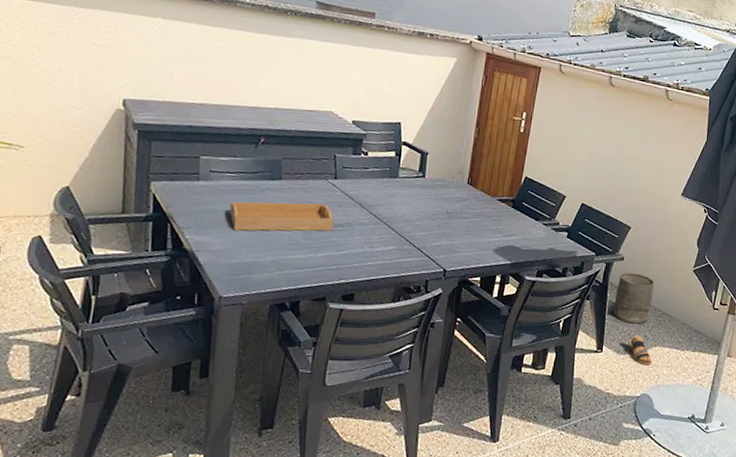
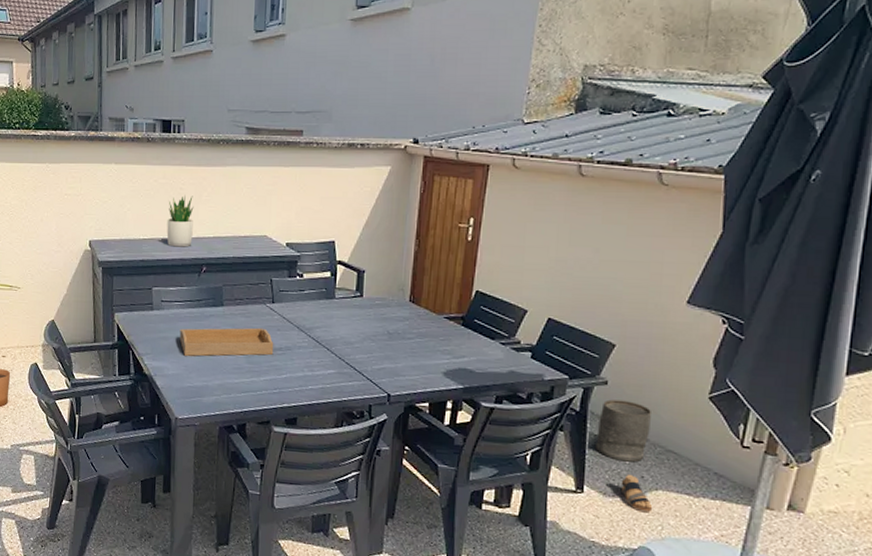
planter: none [220,62,255,116] -> present [166,196,194,247]

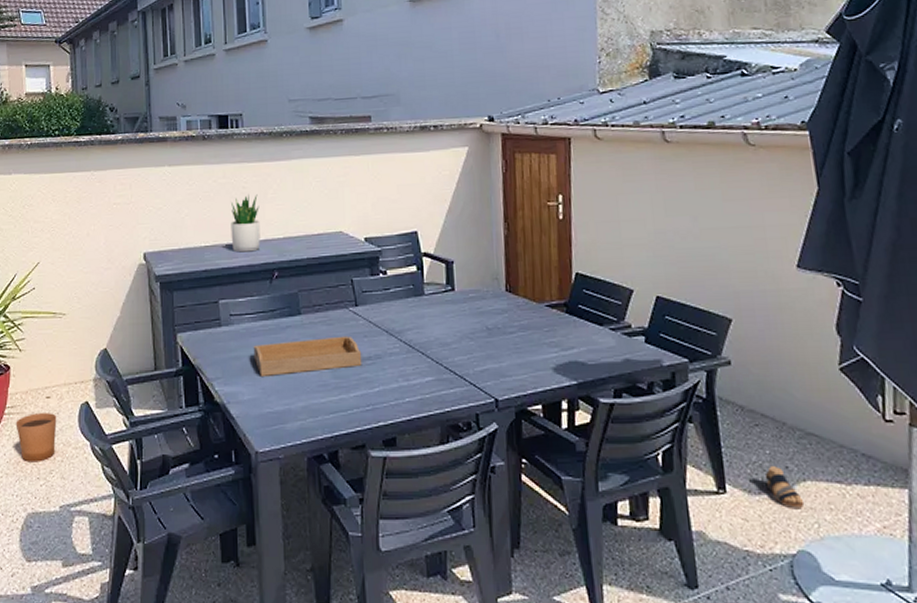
concrete planter: present [595,399,651,463] -> none [728,381,786,451]

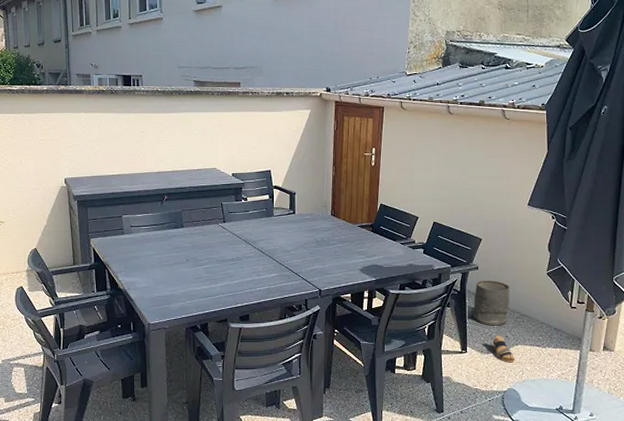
planter: present [230,194,261,253] -> none [132,138,154,181]
serving tray: present [253,336,362,376] -> none [148,243,227,271]
concrete planter: none [728,381,786,451] -> present [473,280,509,326]

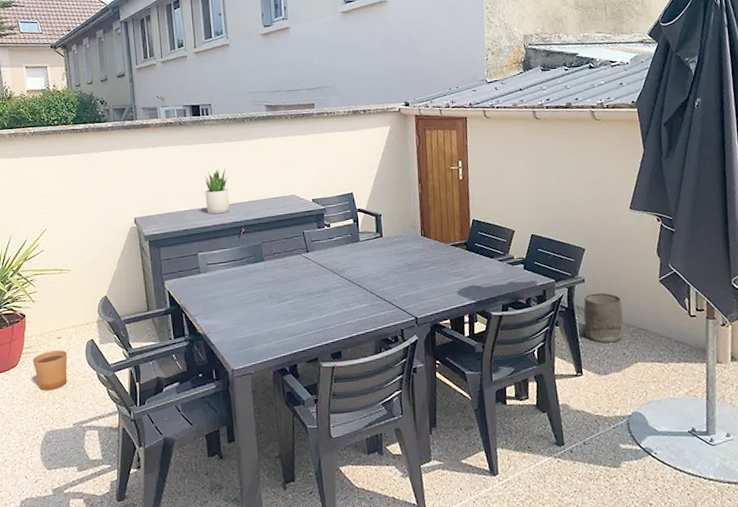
planter: none [132,138,154,181] -> present [205,168,230,215]
sandal: present [492,336,515,363] -> none [609,354,637,383]

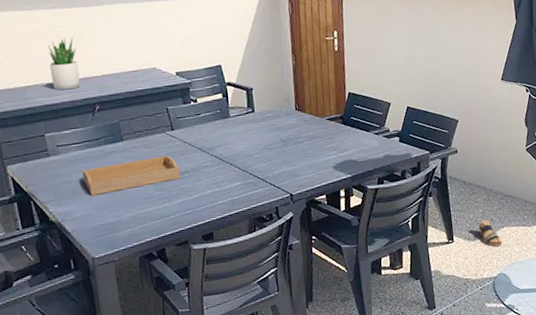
serving tray: none [227,275,314,311] -> present [82,155,181,196]
concrete planter: present [583,293,623,344] -> none [456,162,492,211]
sandal: none [609,354,637,383] -> present [478,220,503,247]

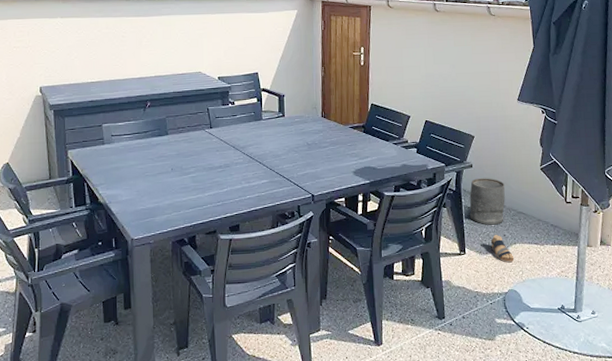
planter: present [48,37,81,91] -> none [112,42,136,87]
serving tray: present [82,155,181,196] -> none [130,150,215,182]
concrete planter: none [456,162,492,211] -> present [470,178,505,225]

